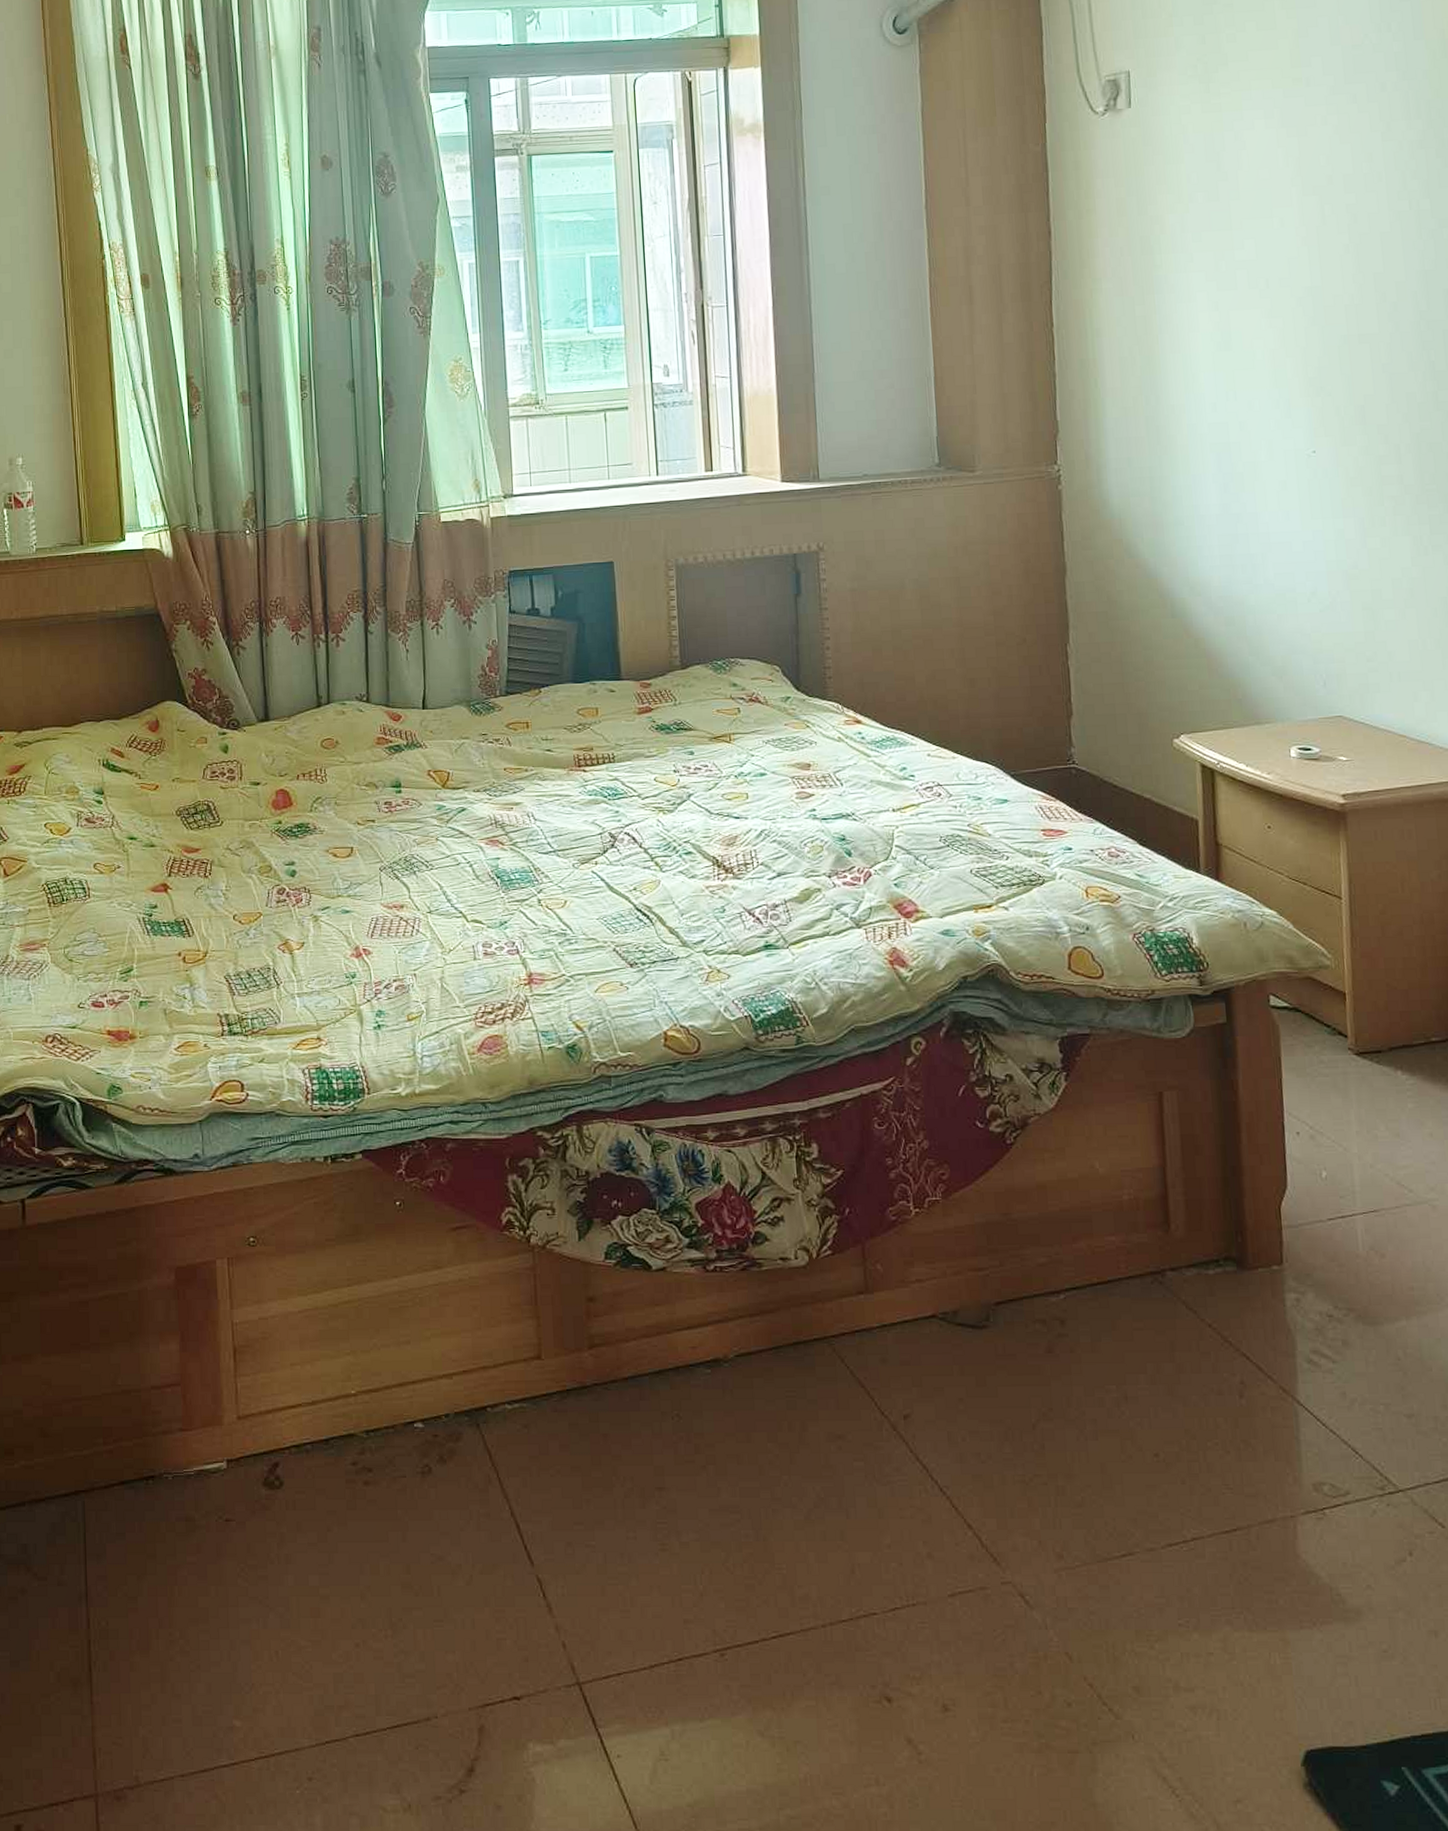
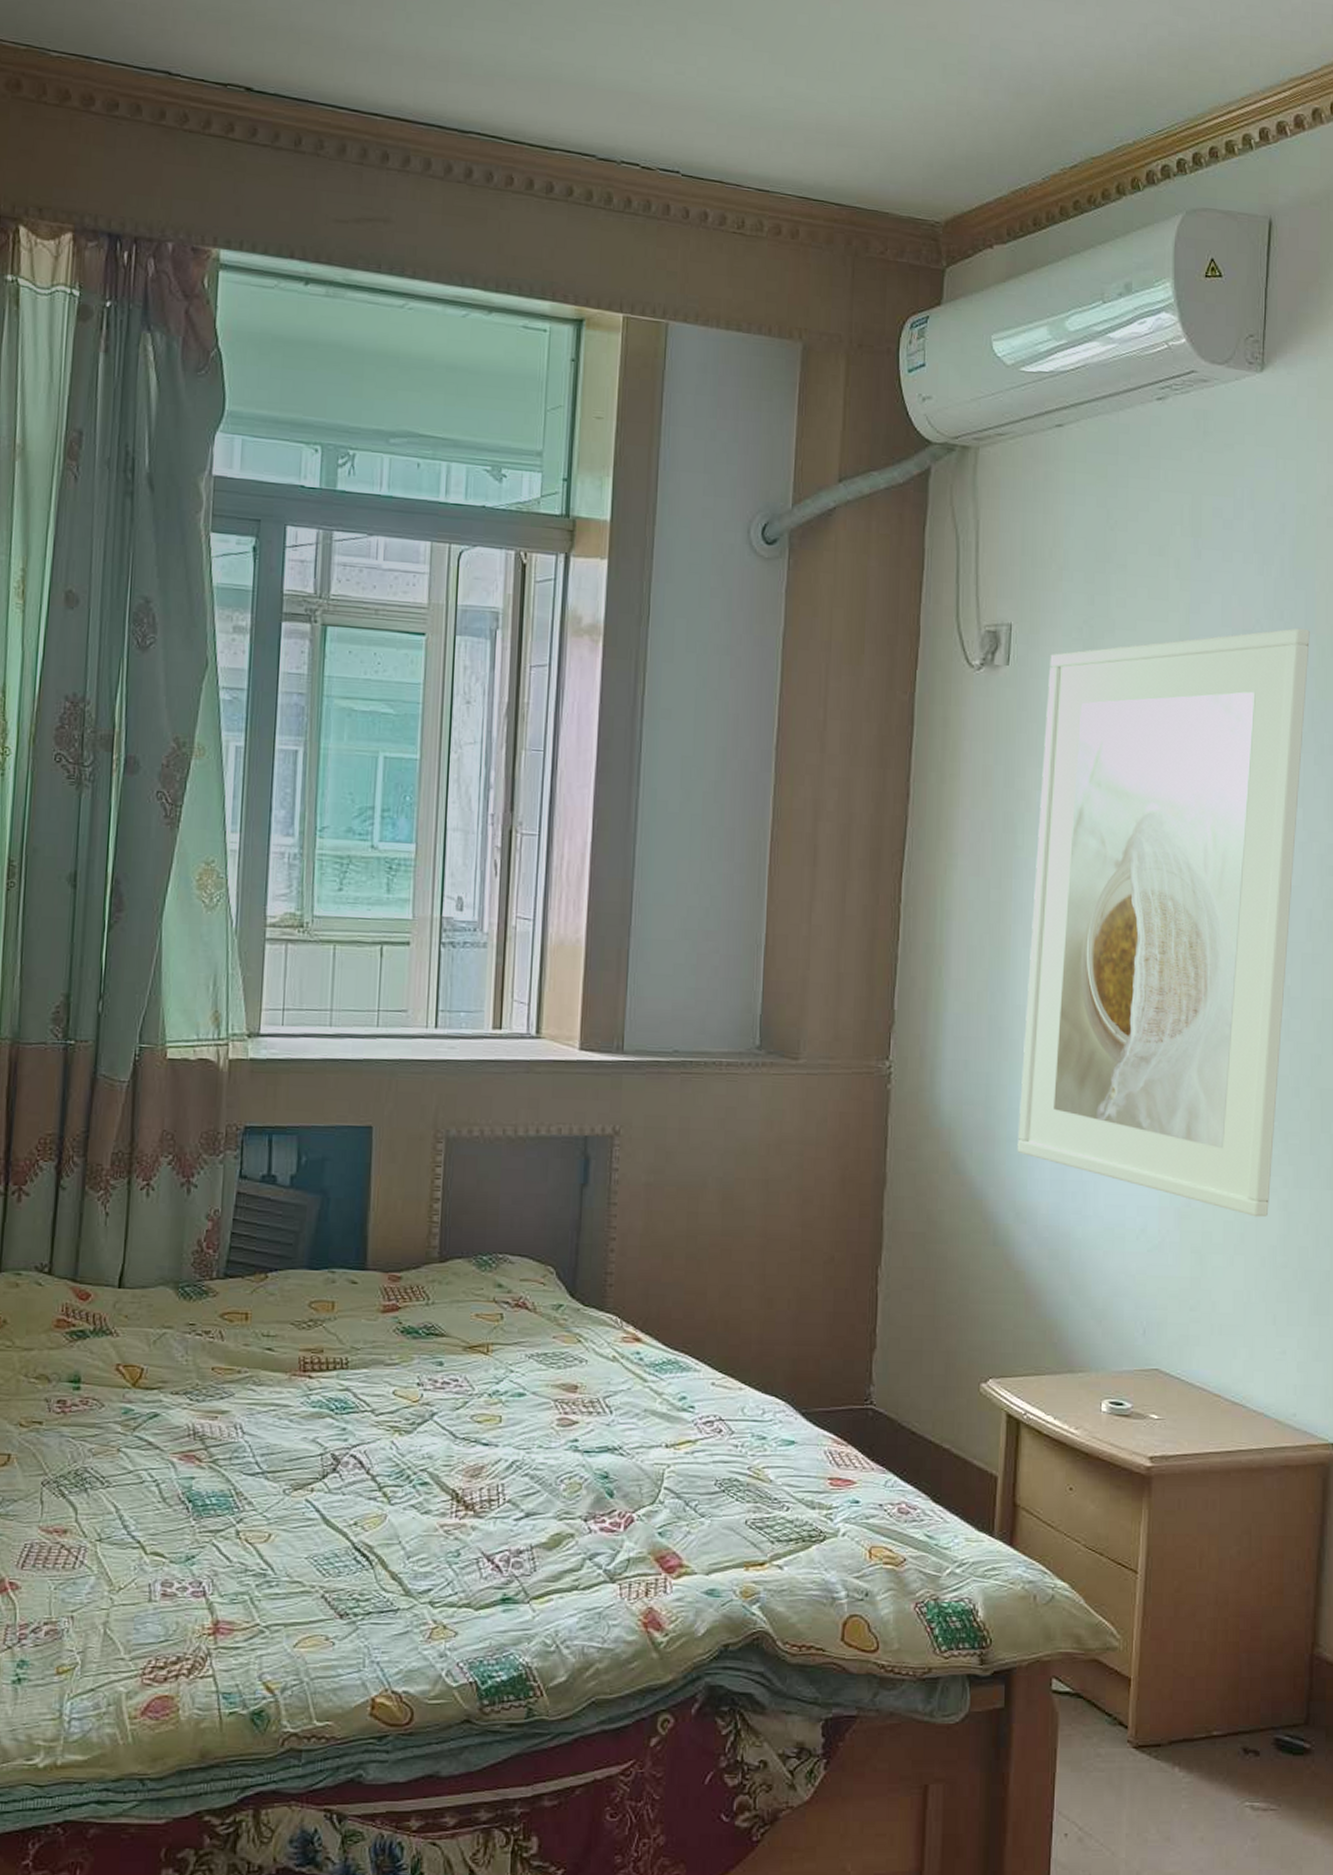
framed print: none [1169,36,1436,573] -> present [1017,628,1310,1218]

